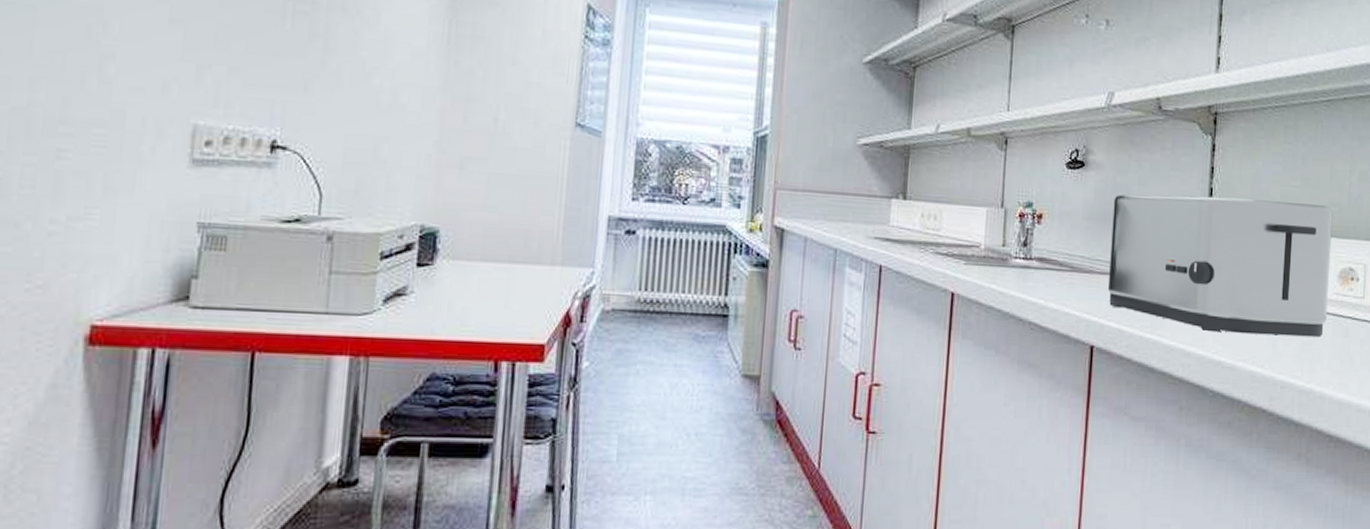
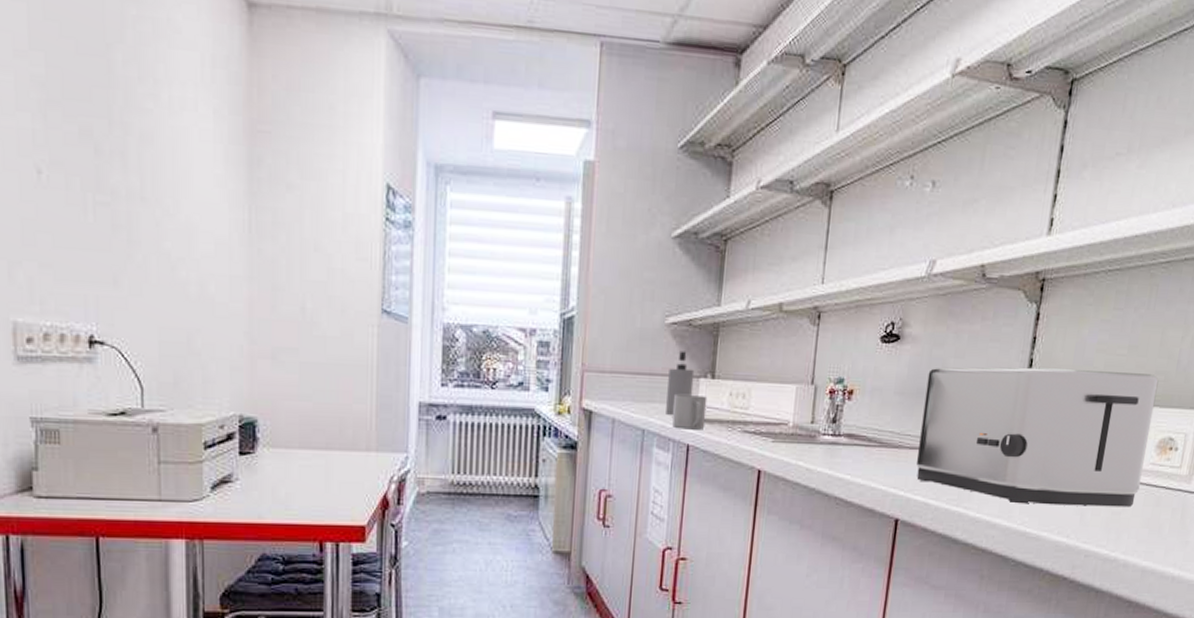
soap dispenser: none [857,171,886,236] -> present [665,351,695,416]
mug: none [865,215,900,249] -> present [672,395,708,429]

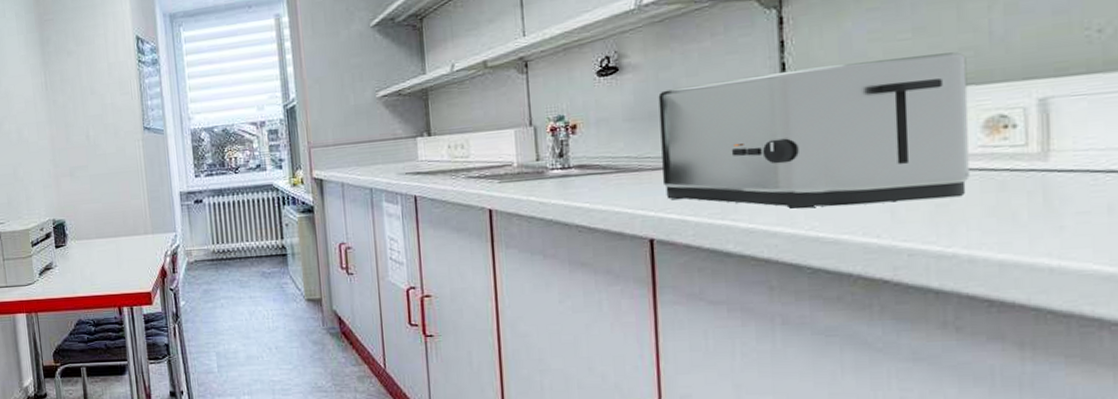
soap dispenser: present [665,351,695,416] -> none [381,117,412,174]
mug: present [672,395,708,429] -> none [395,152,429,183]

